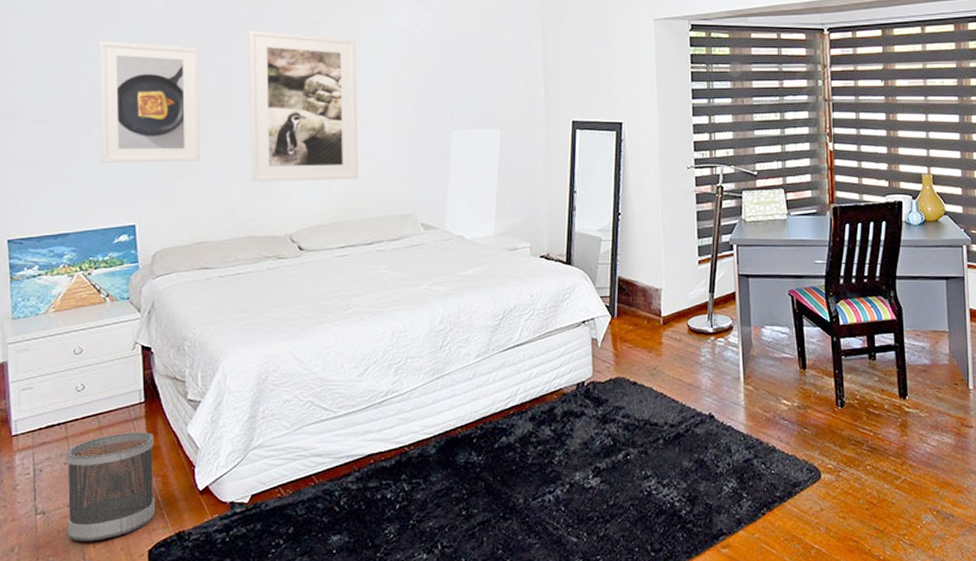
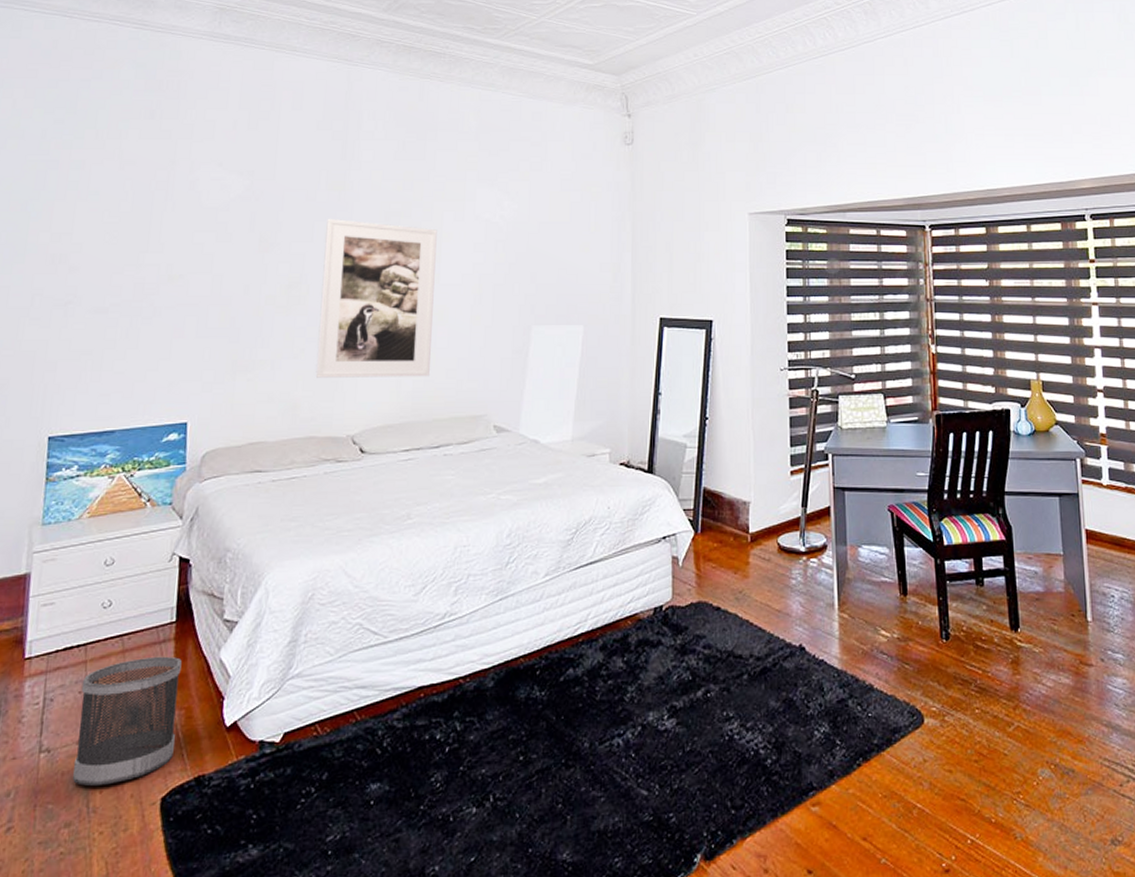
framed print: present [99,41,200,163] -> none [159,227,273,356]

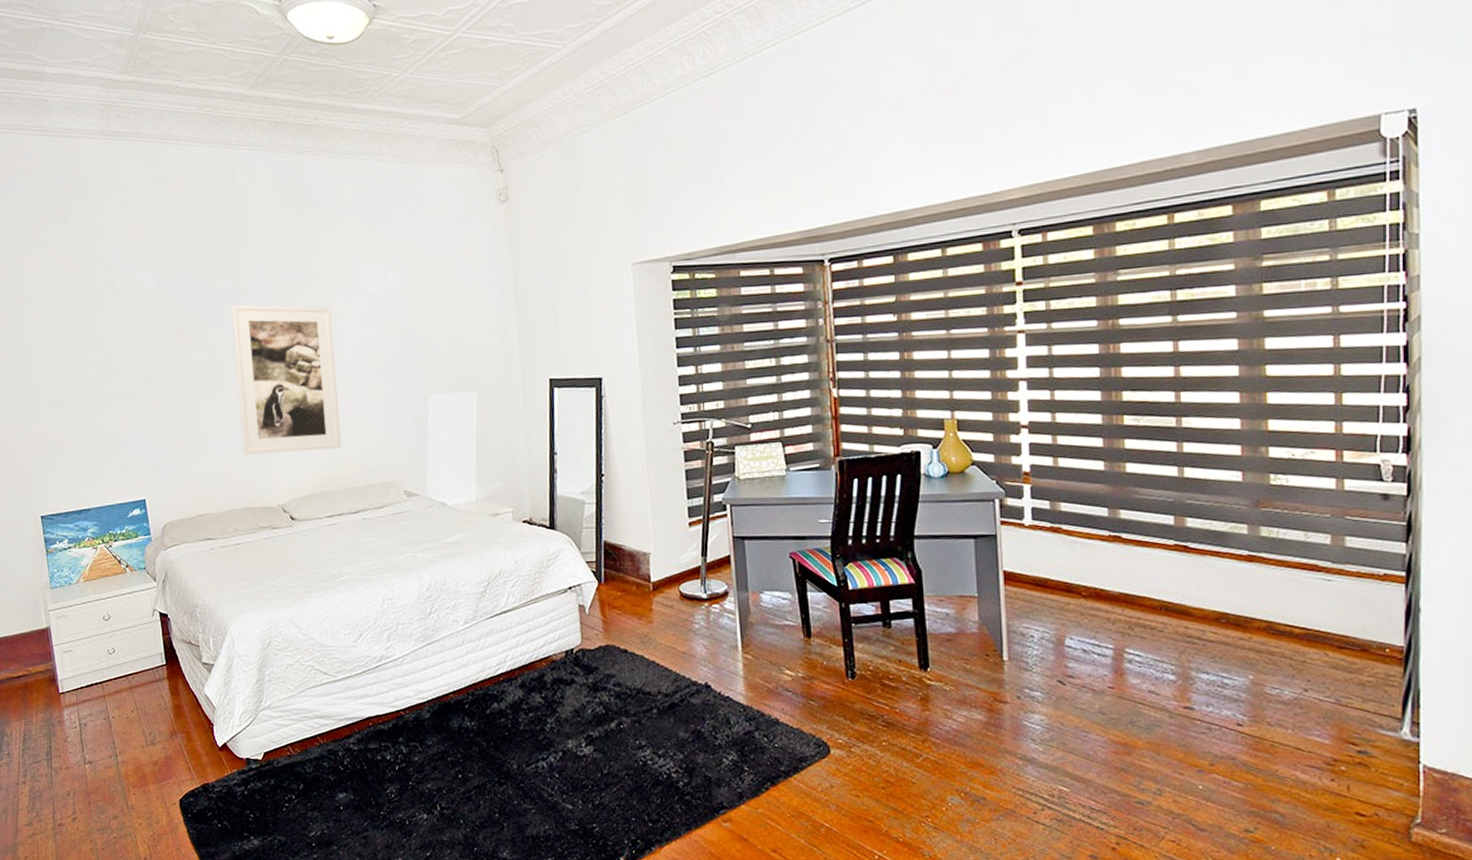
wastebasket: present [72,656,182,786] -> none [105,692,183,789]

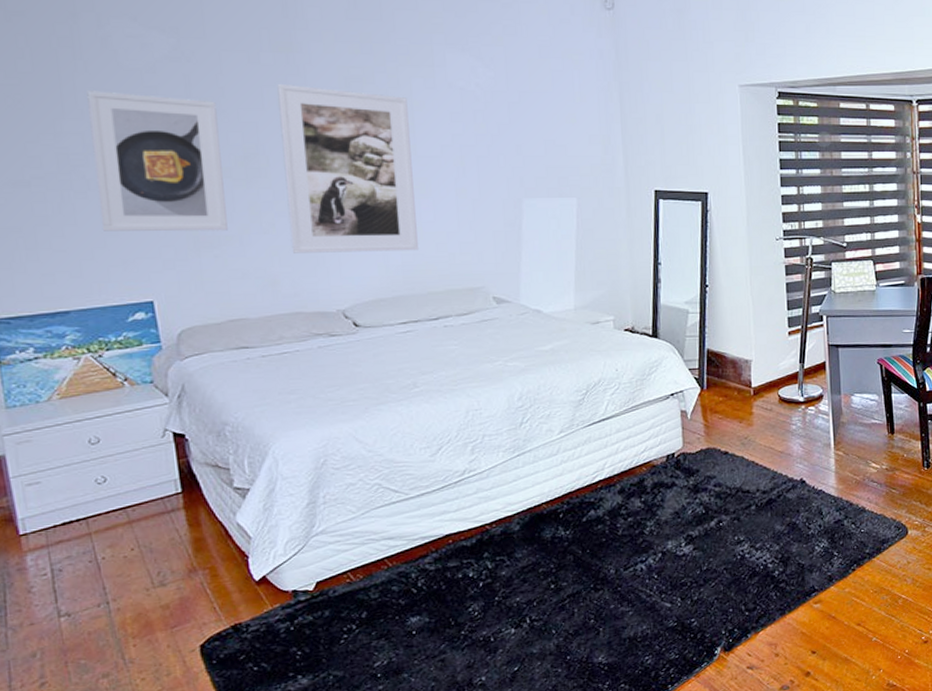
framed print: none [101,324,197,441] -> present [87,90,228,232]

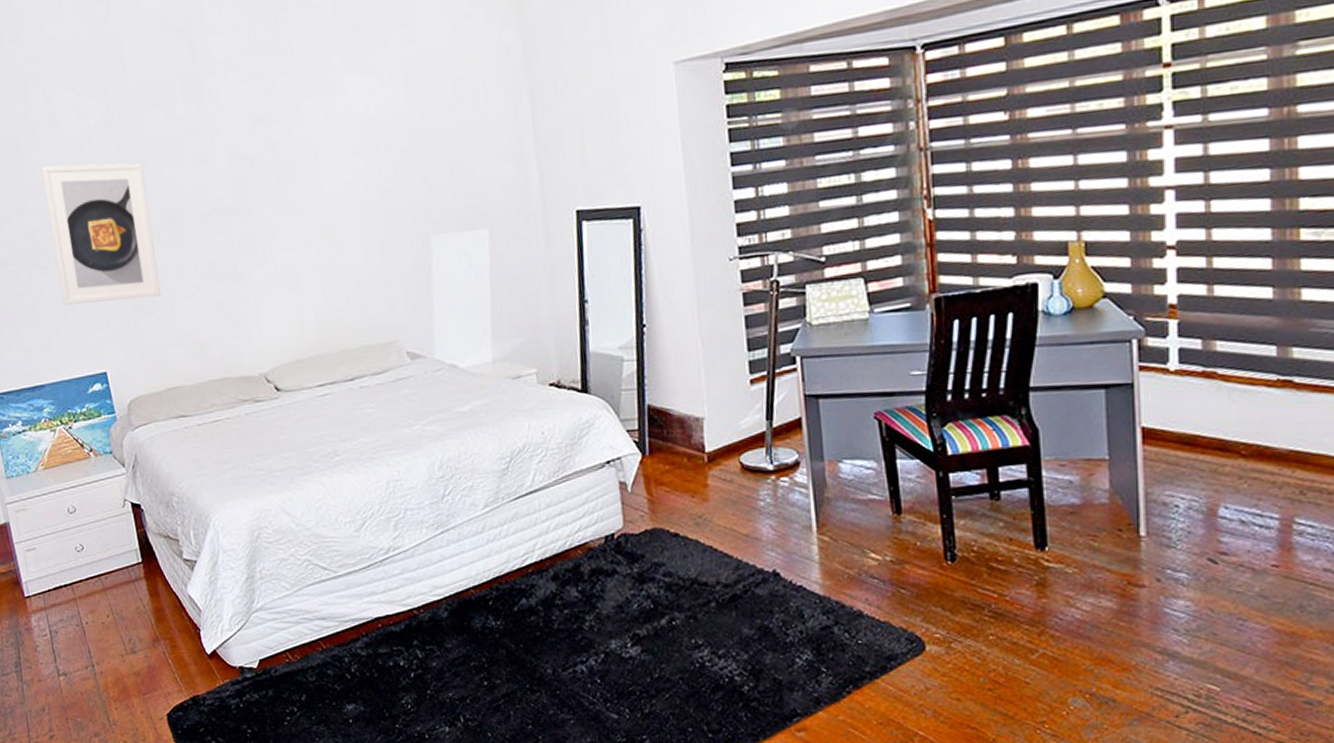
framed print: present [277,83,418,253] -> none [192,133,330,316]

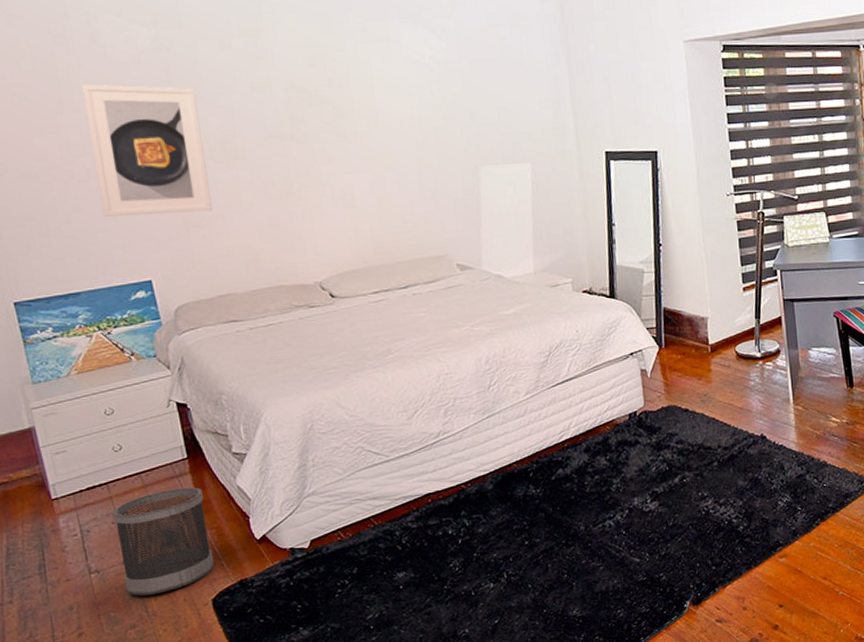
wastebasket: none [77,593,168,703] -> present [112,487,214,596]

